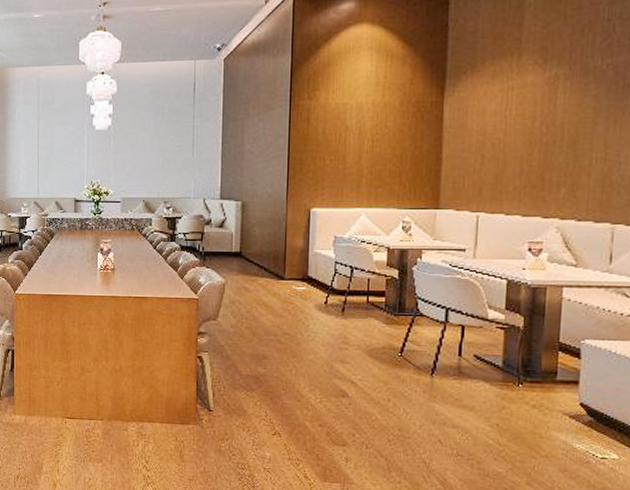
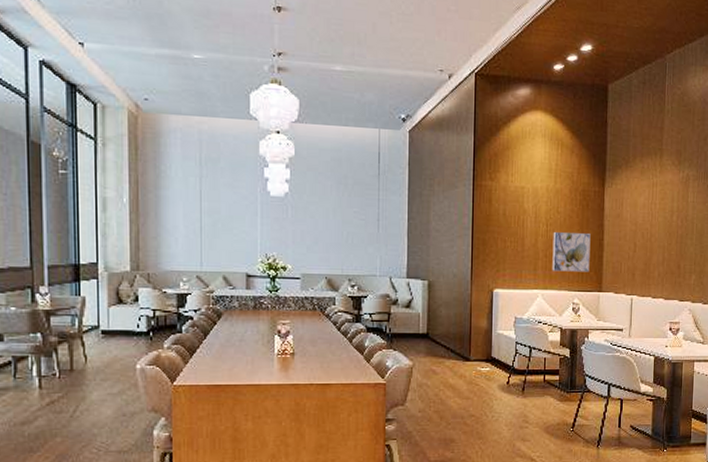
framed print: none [378,147,426,189] -> present [552,232,591,272]

